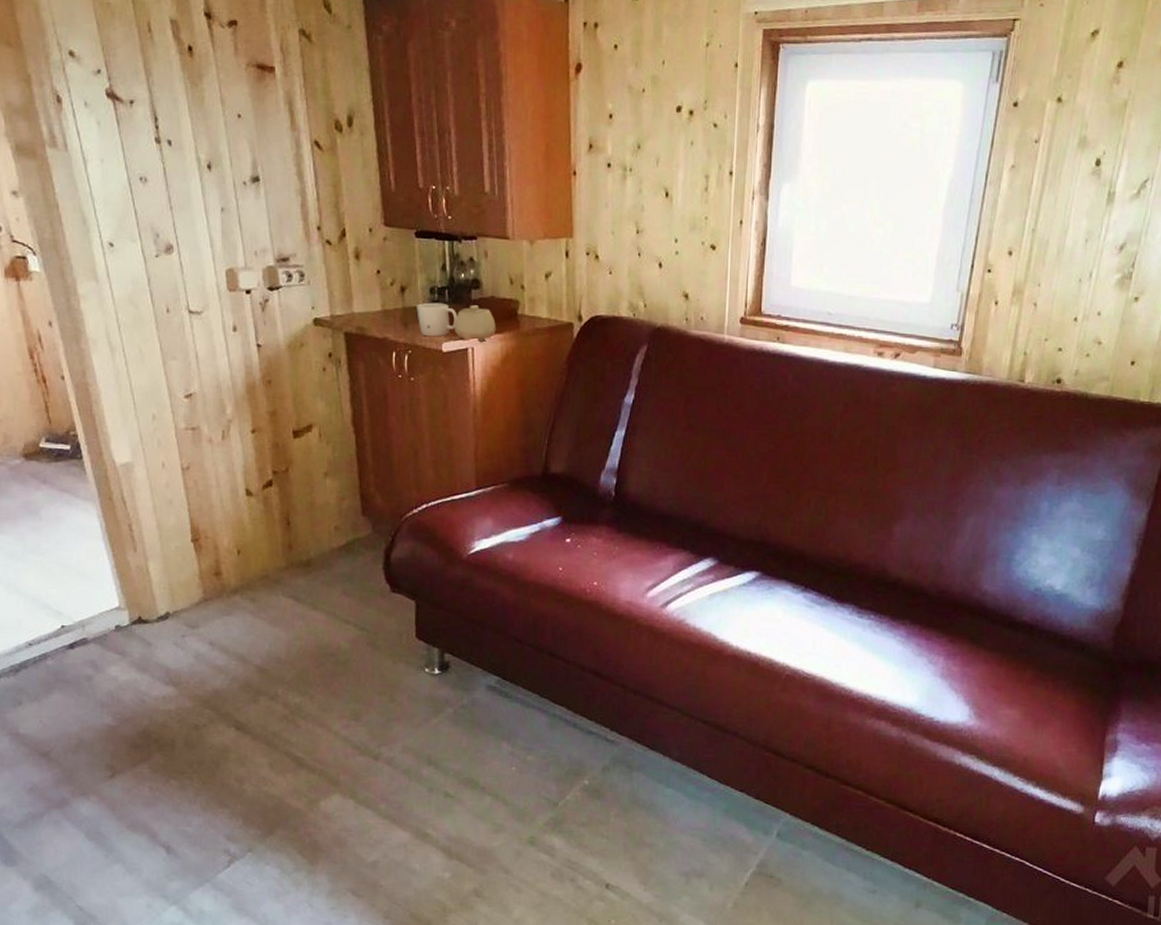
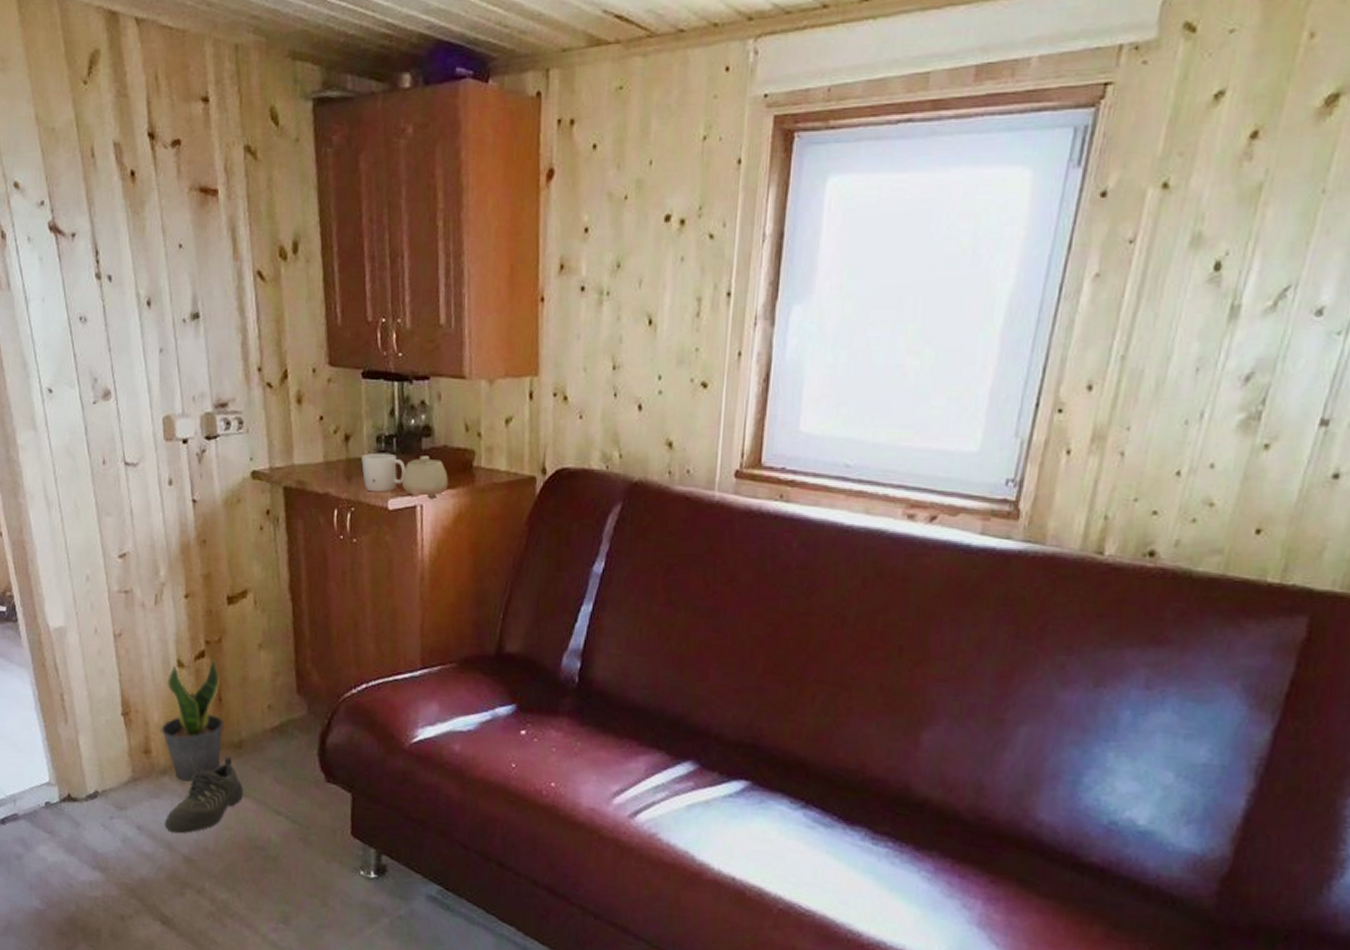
potted plant: none [231,487,292,599] -> present [161,659,223,782]
shoe: none [236,574,313,647] -> present [164,756,243,834]

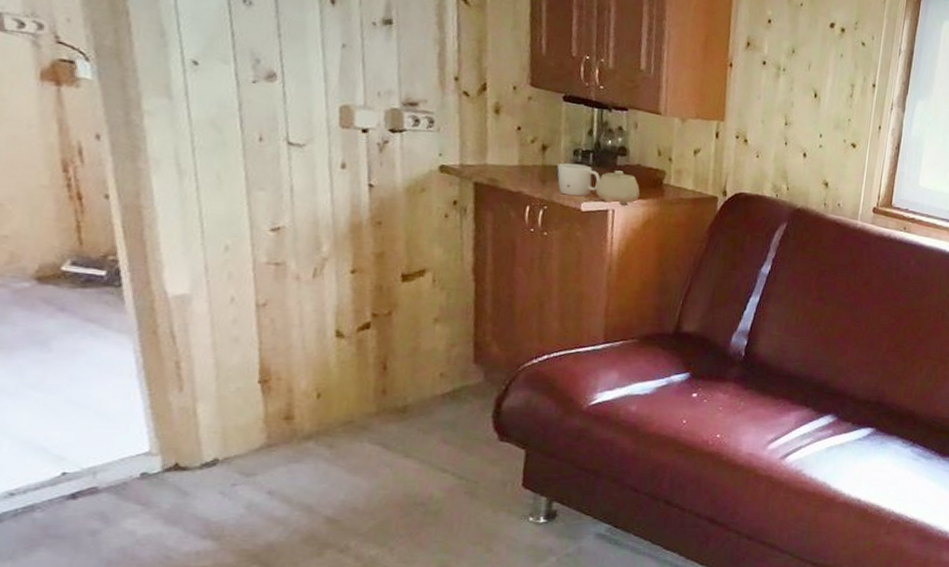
potted plant: present [161,659,223,782] -> none [308,331,387,445]
shoe: present [164,756,243,834] -> none [303,421,405,496]

